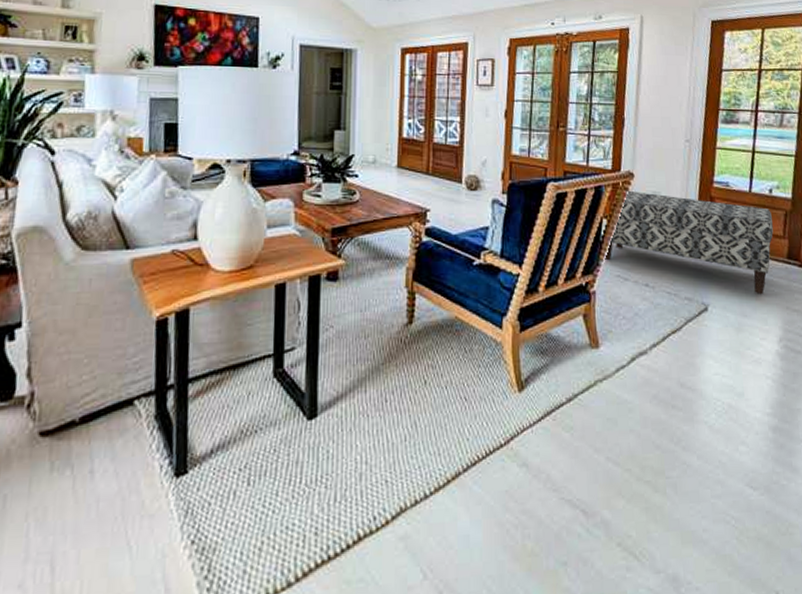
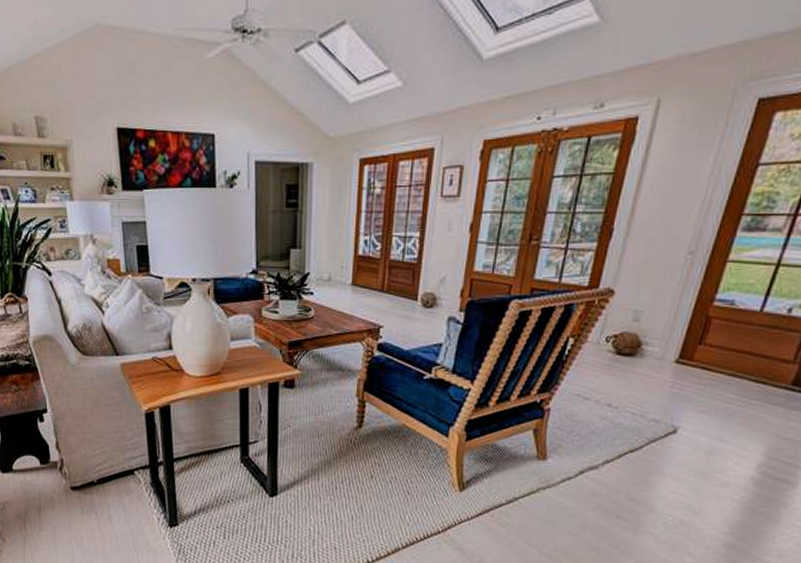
bench: present [603,190,773,295] -> none [564,308,784,421]

